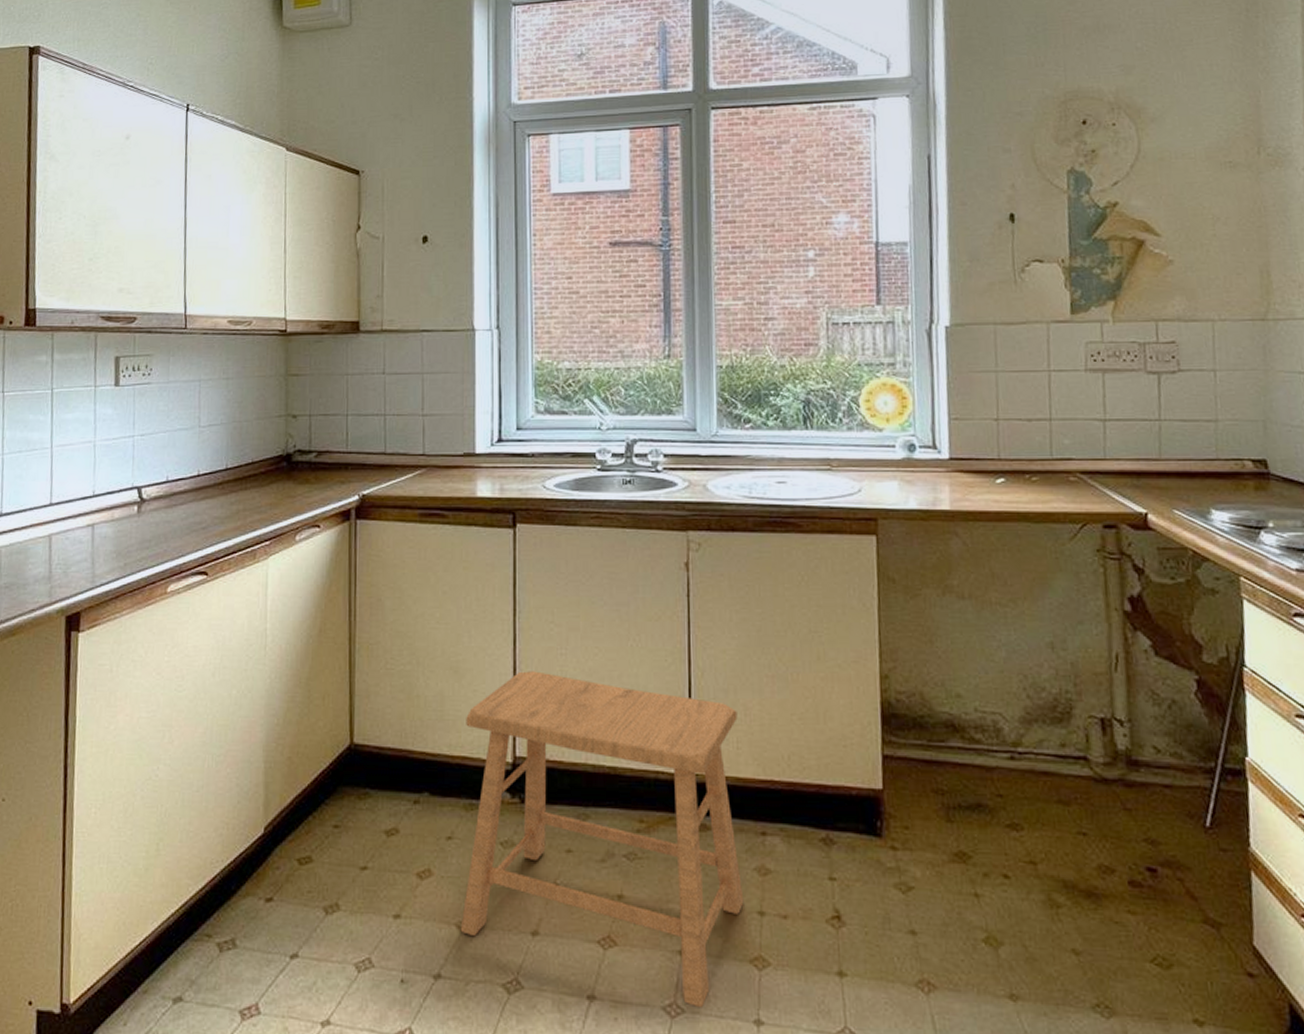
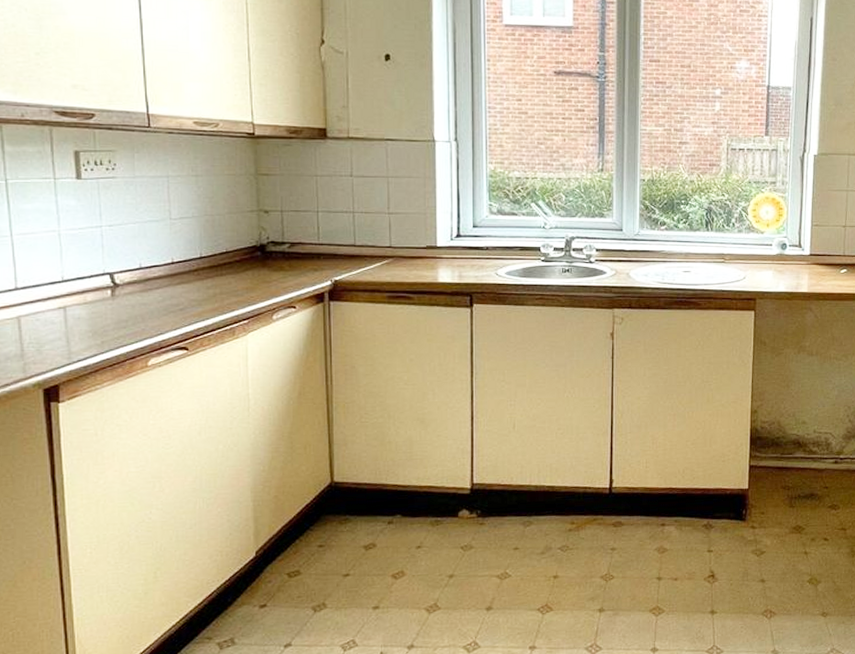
stool: present [460,671,744,1008] -> none [429,418,647,646]

